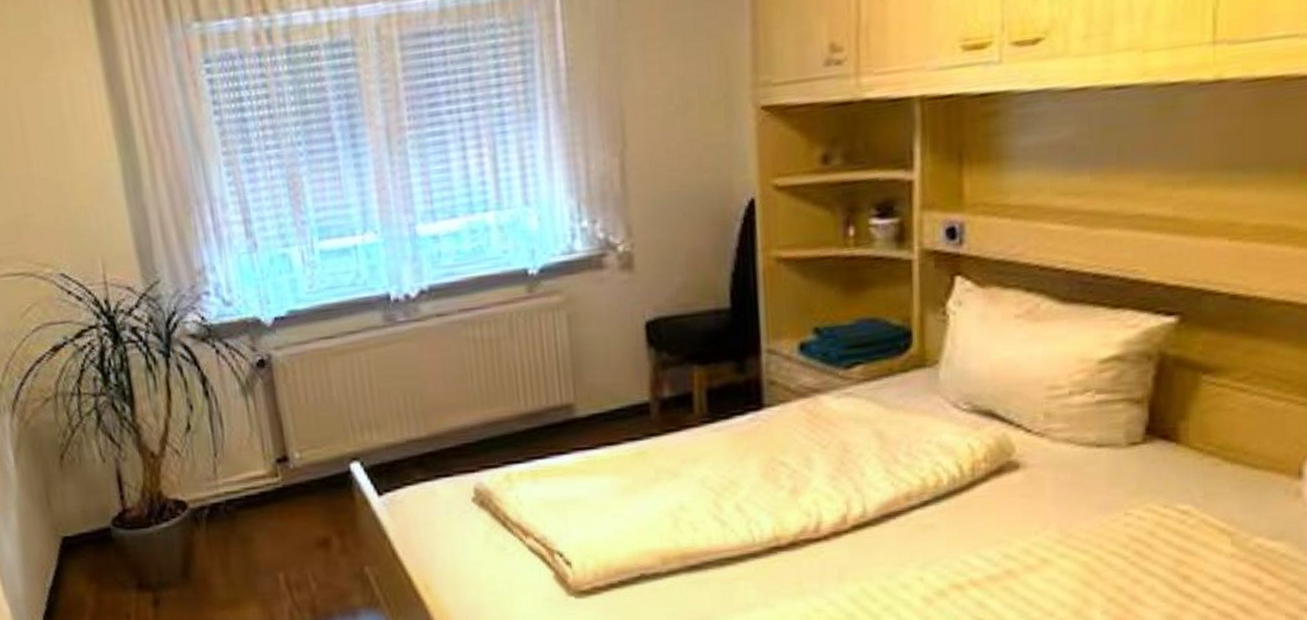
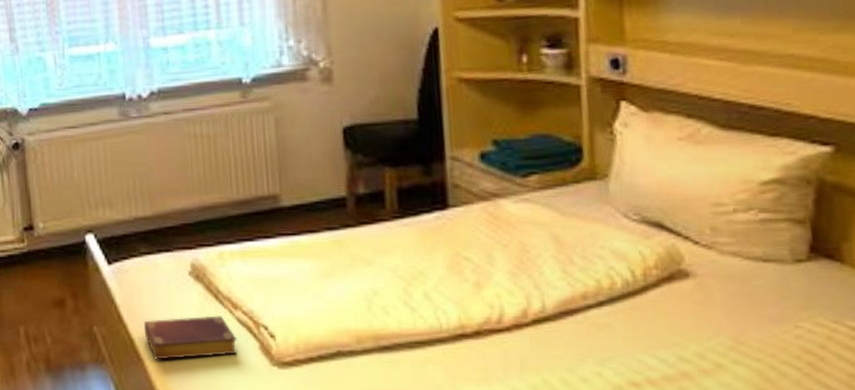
book: none [421,545,530,599] -> present [143,316,238,360]

